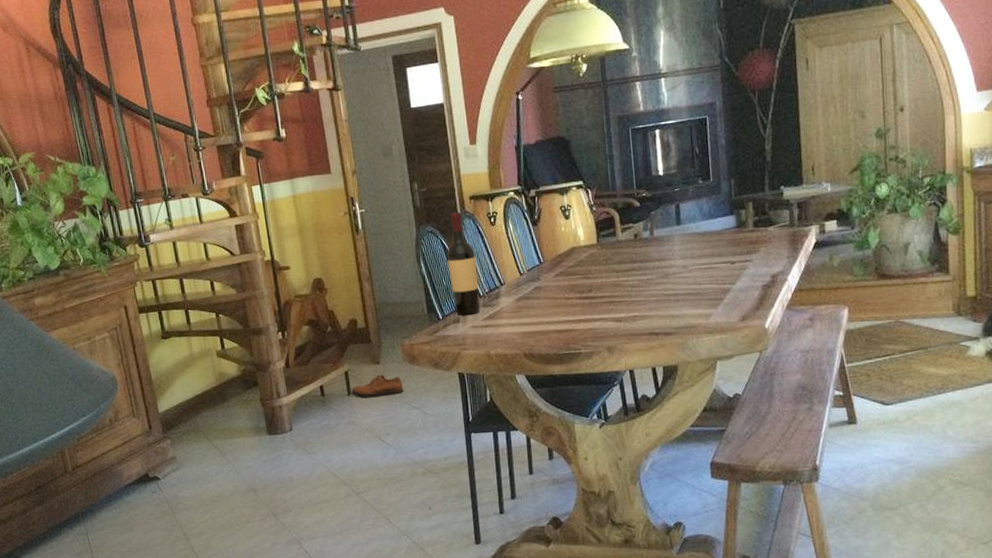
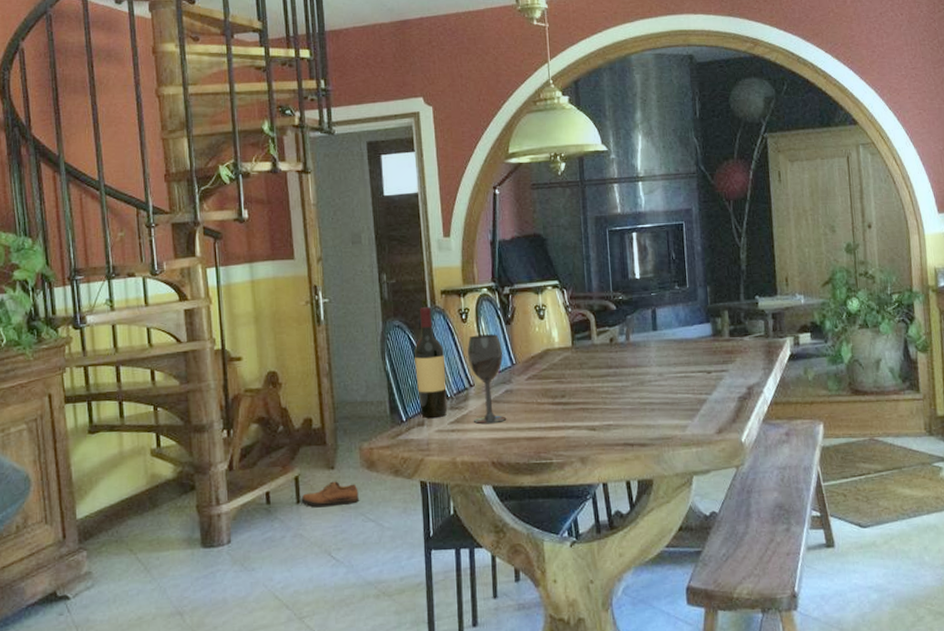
wine glass: none [496,235,537,320] -> present [467,334,507,425]

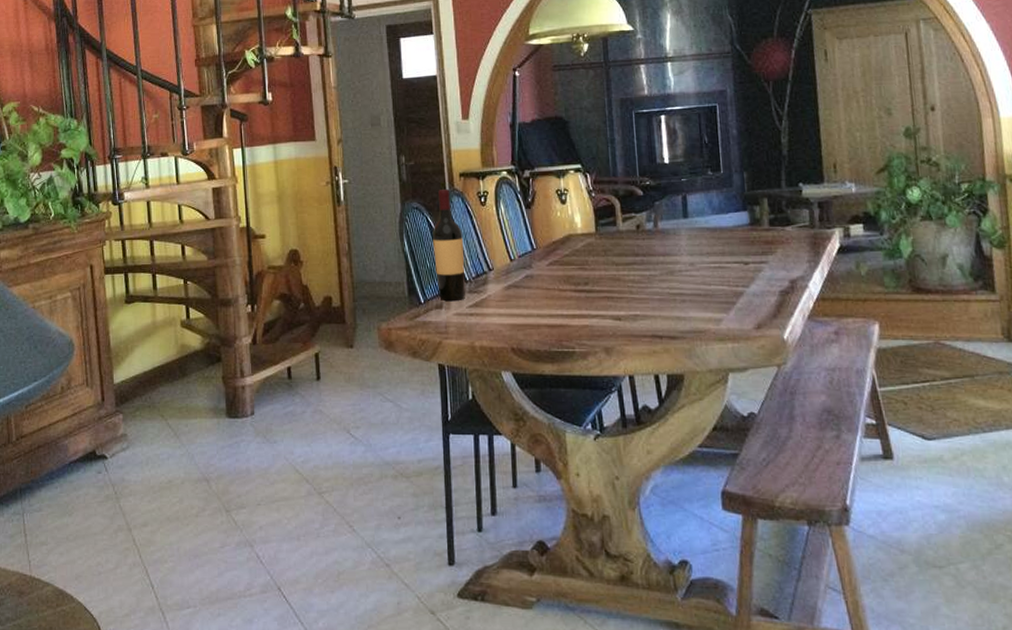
shoe: present [301,481,359,508] -> none [321,360,377,385]
wine glass: present [467,334,507,425] -> none [486,218,527,310]

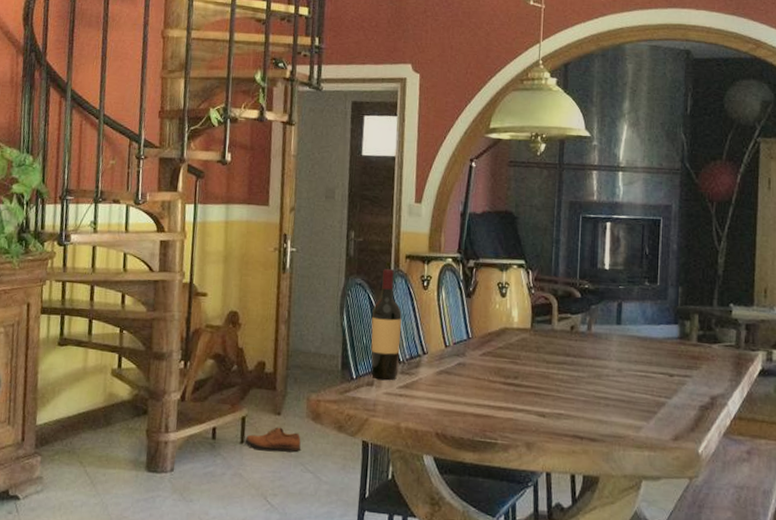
shoe: none [321,360,377,385] -> present [244,427,301,453]

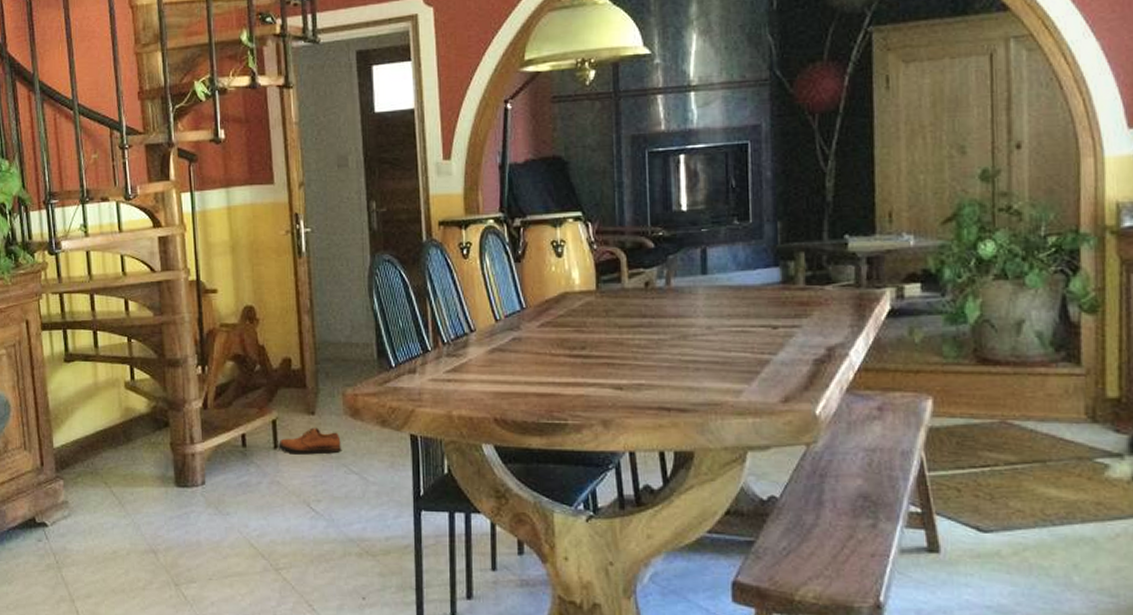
wine bottle: present [370,269,402,380] -> none [406,240,442,364]

